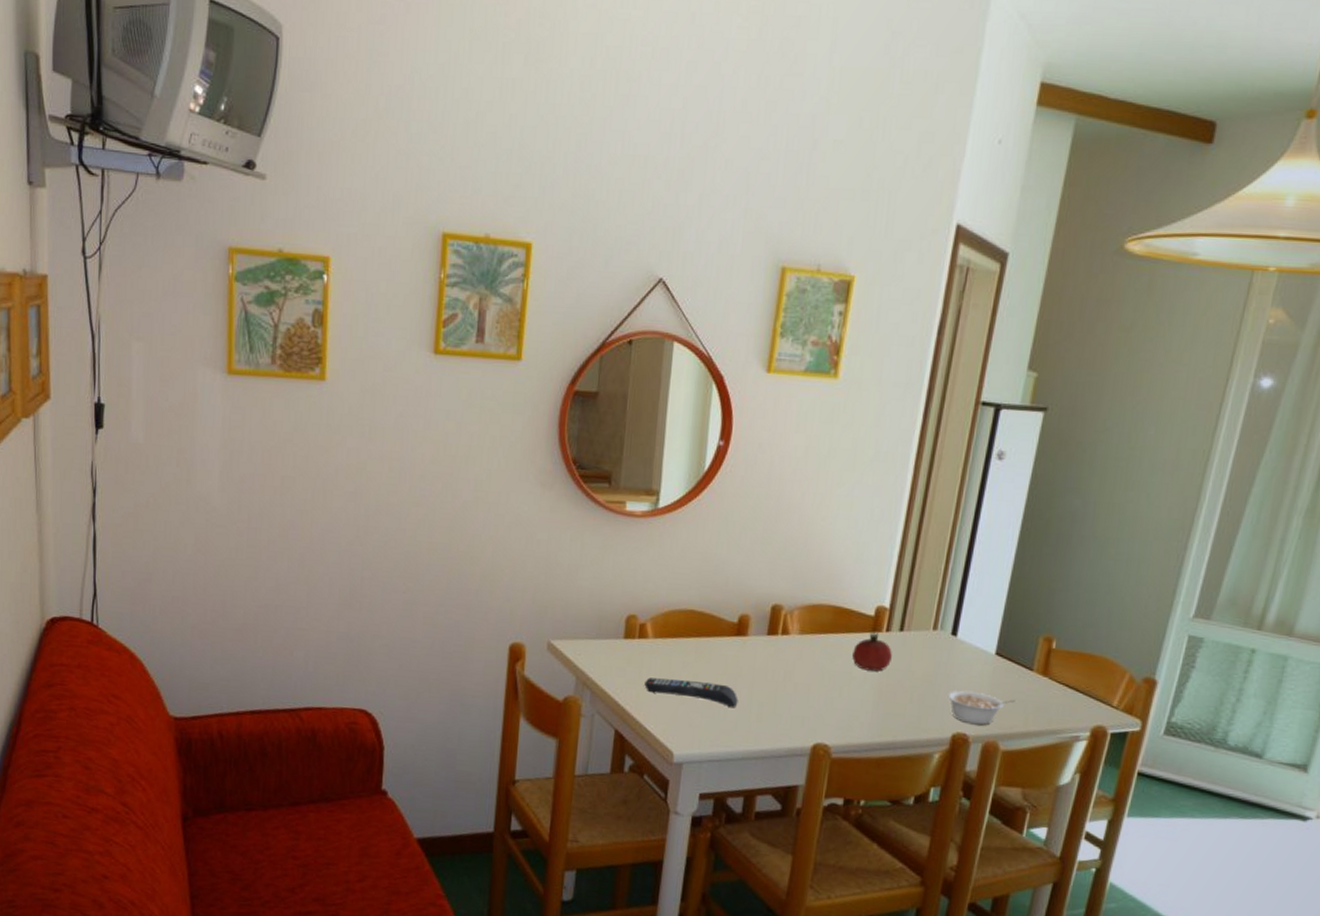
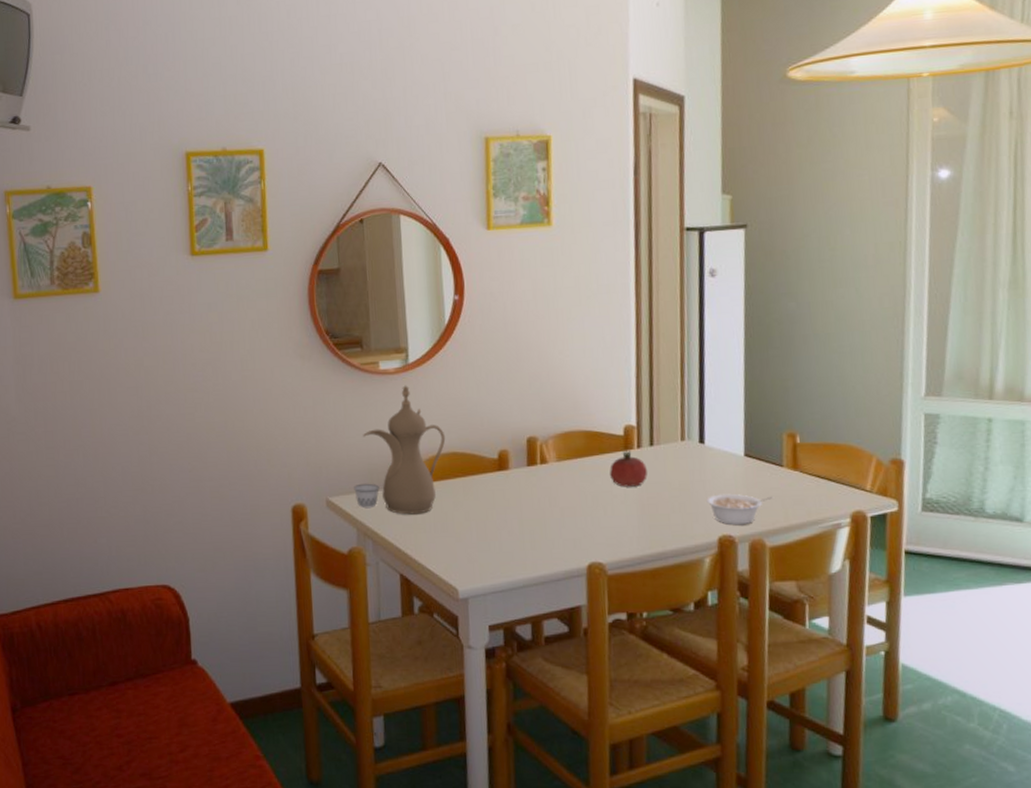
teapot: none [579,531,686,670] -> present [354,385,446,515]
remote control: present [644,677,738,709] -> none [421,518,511,540]

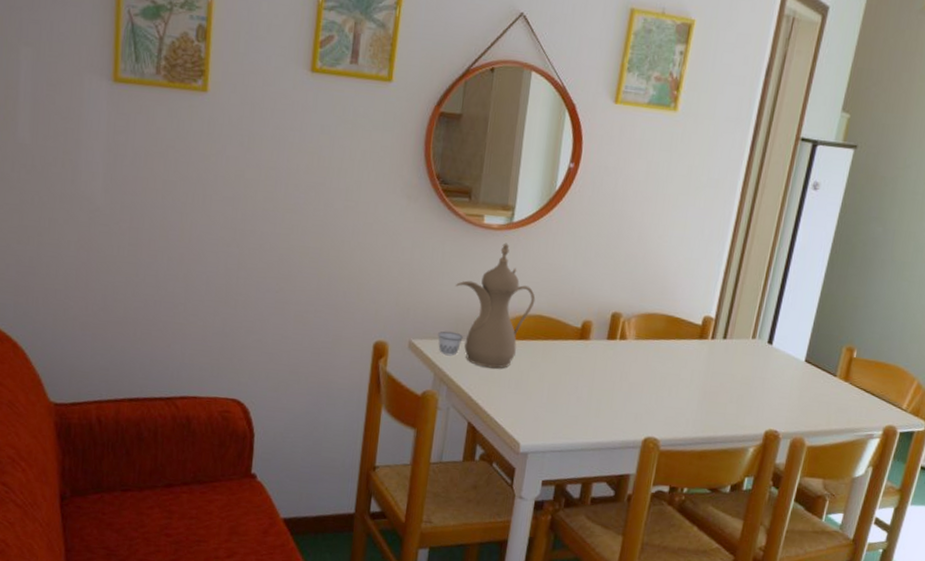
fruit: present [609,450,647,487] -> none [681,339,716,375]
legume: present [706,493,773,525] -> none [762,392,821,424]

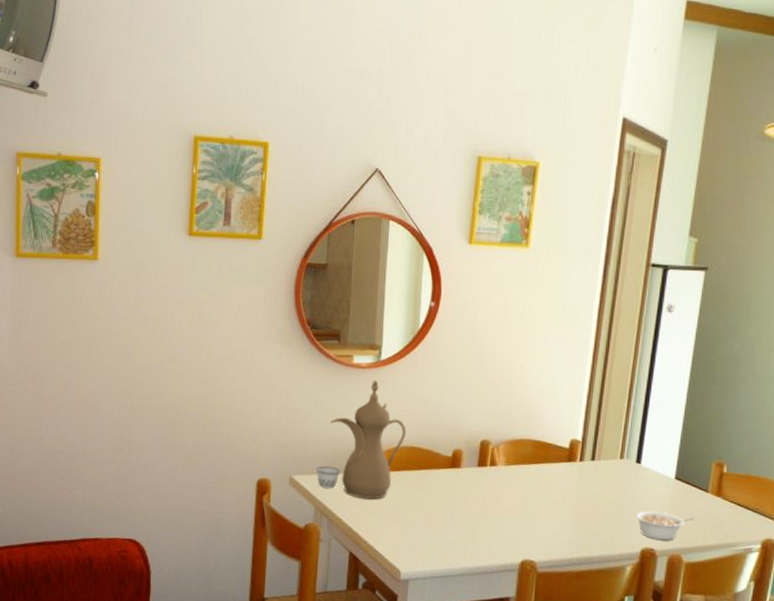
legume: none [762,392,821,424] -> present [635,510,695,541]

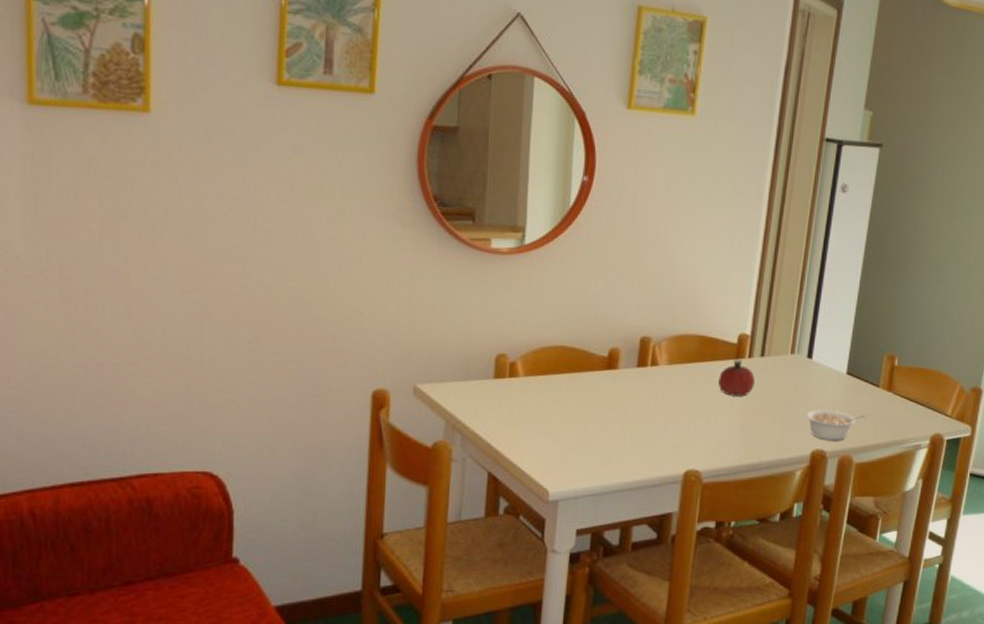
teapot: present [316,380,407,500] -> none [447,268,555,410]
fruit: none [552,462,586,496] -> present [718,359,755,396]

